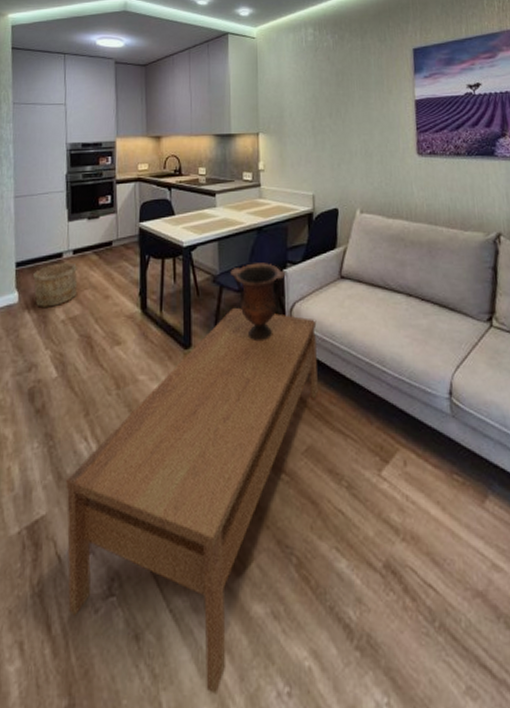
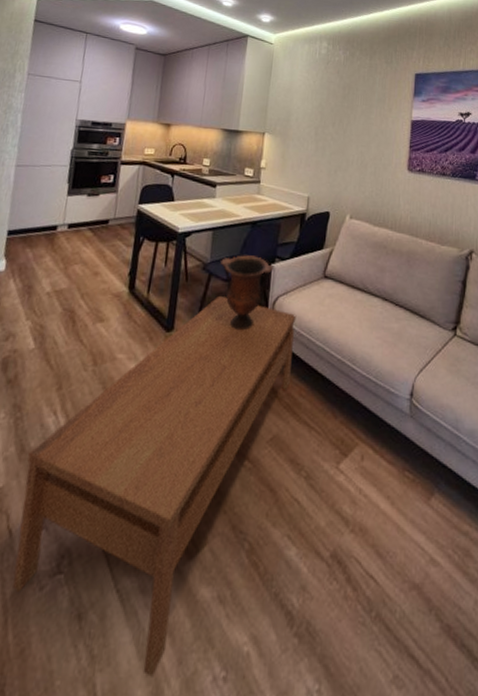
wooden bucket: present [33,262,77,307] -> none [22,235,70,279]

